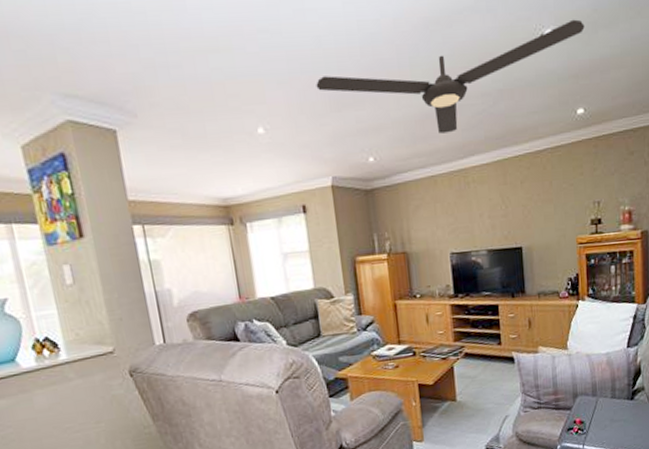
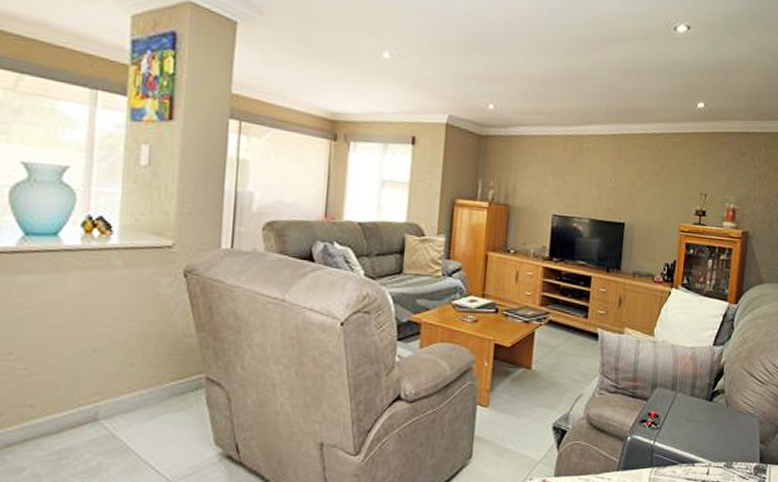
ceiling fan: present [316,19,585,134] -> none [451,18,716,98]

